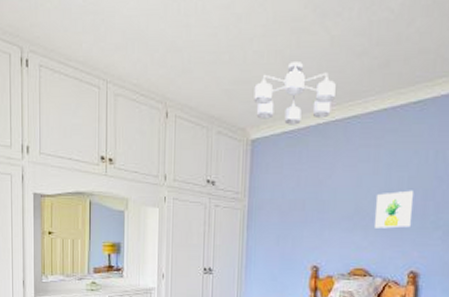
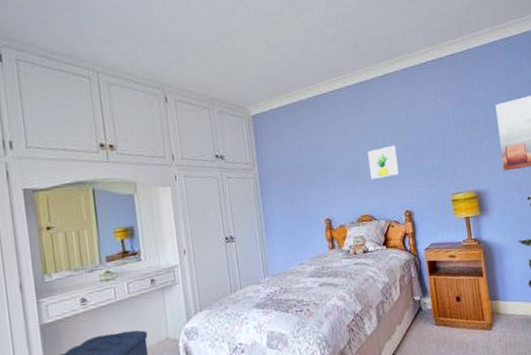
ceiling light fixture: present [254,62,336,125] -> none [247,48,319,101]

